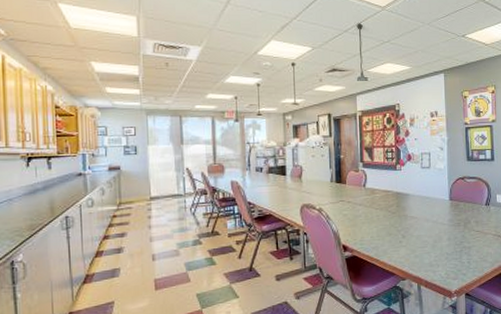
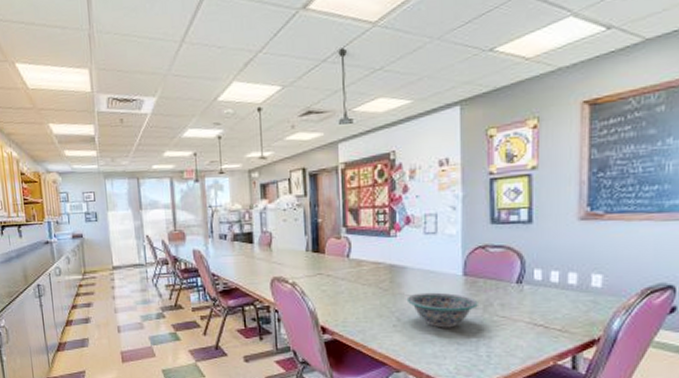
decorative bowl: none [409,213,460,242] -> present [406,292,478,328]

